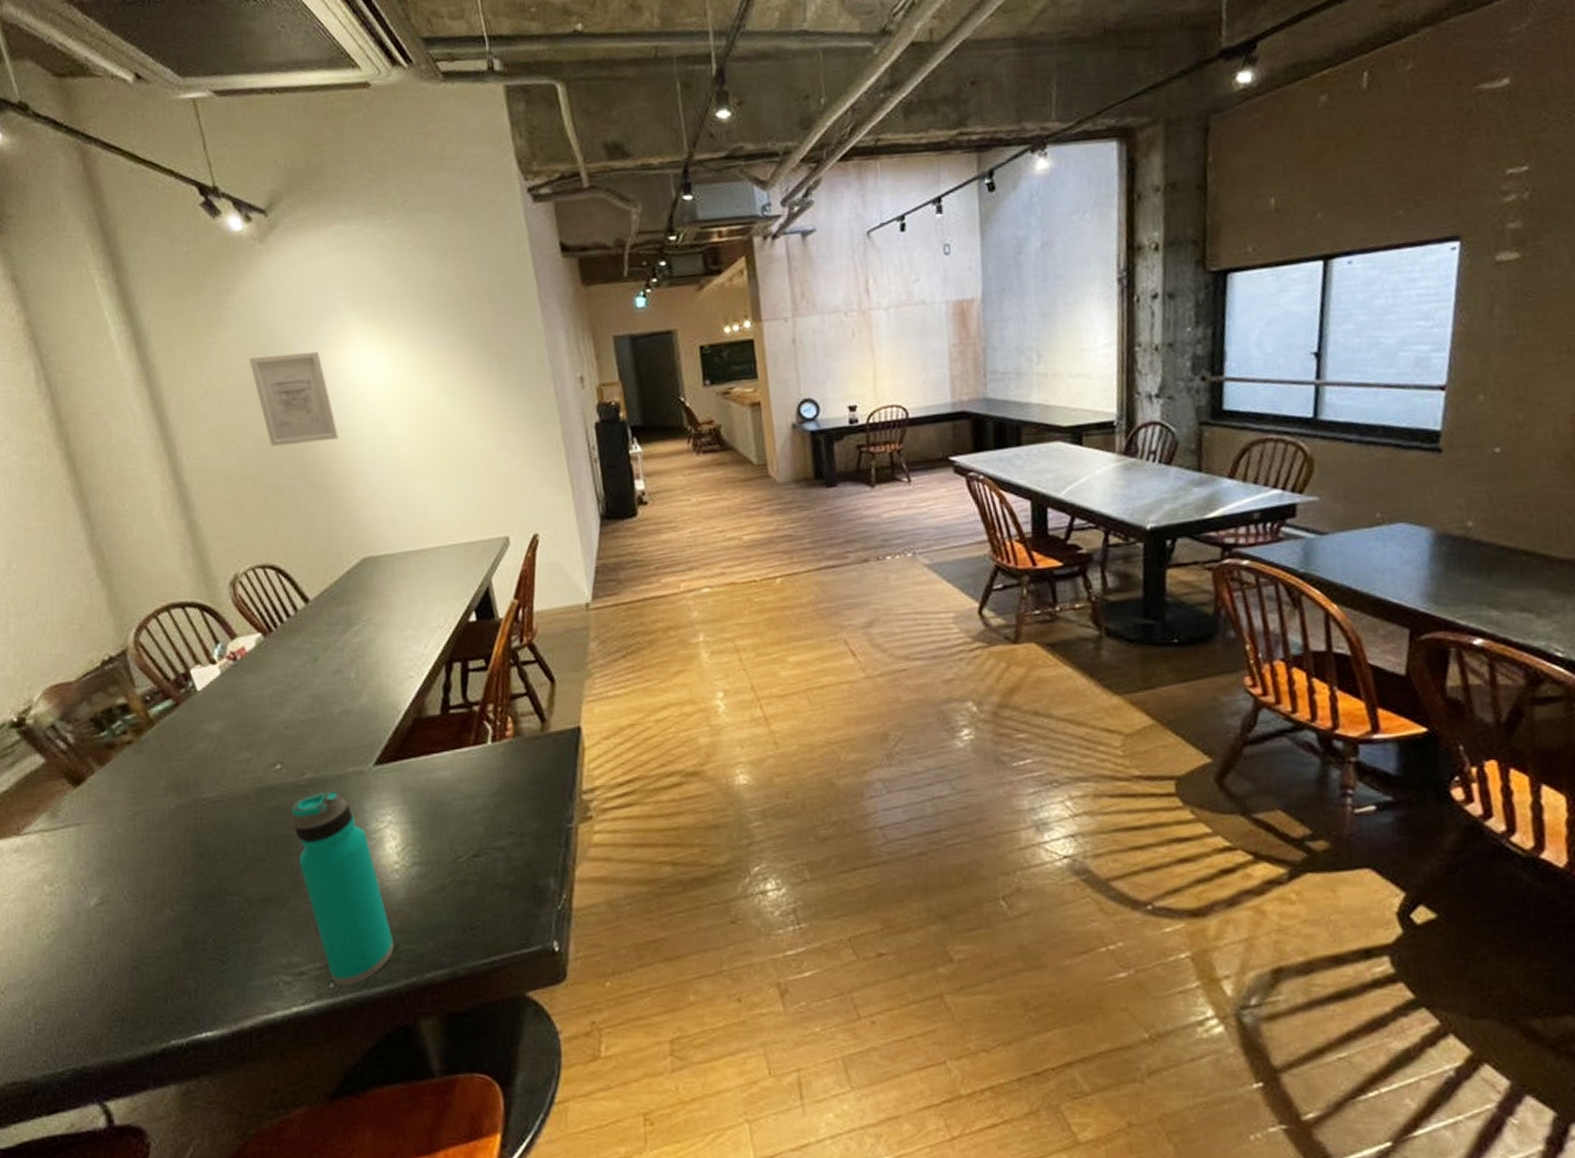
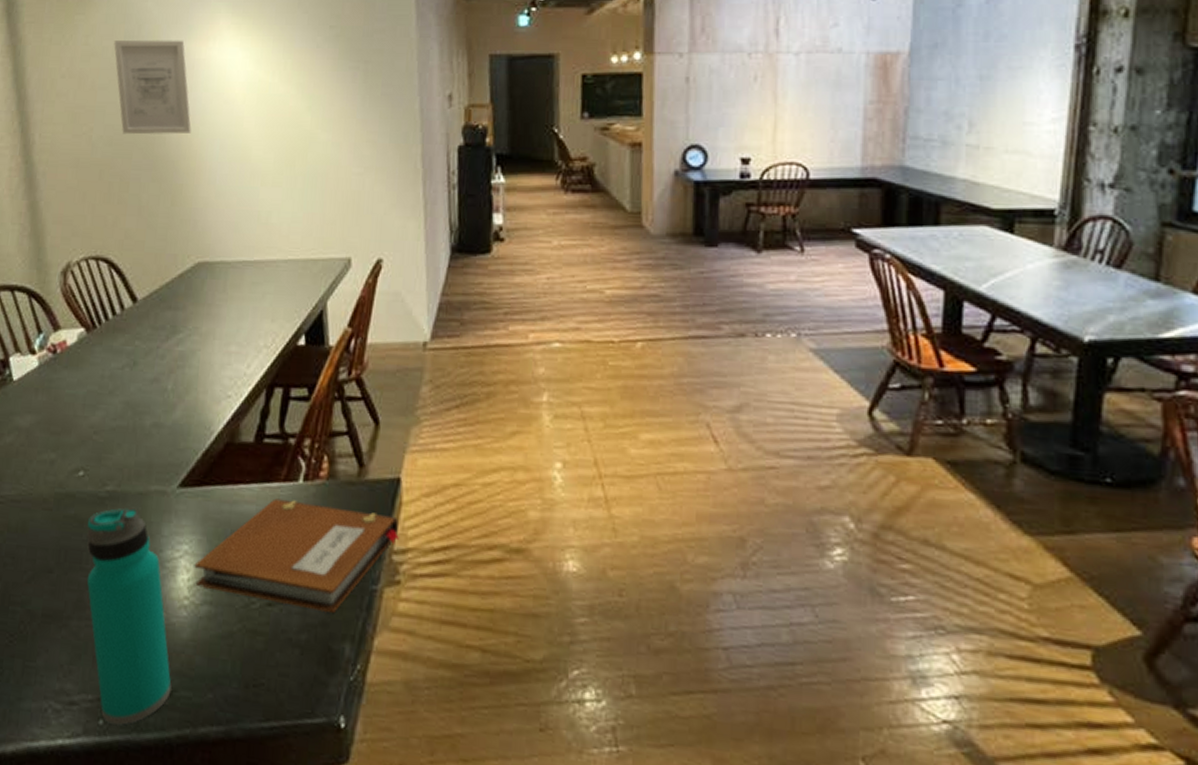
notebook: none [400,760,586,855] -> present [194,498,399,614]

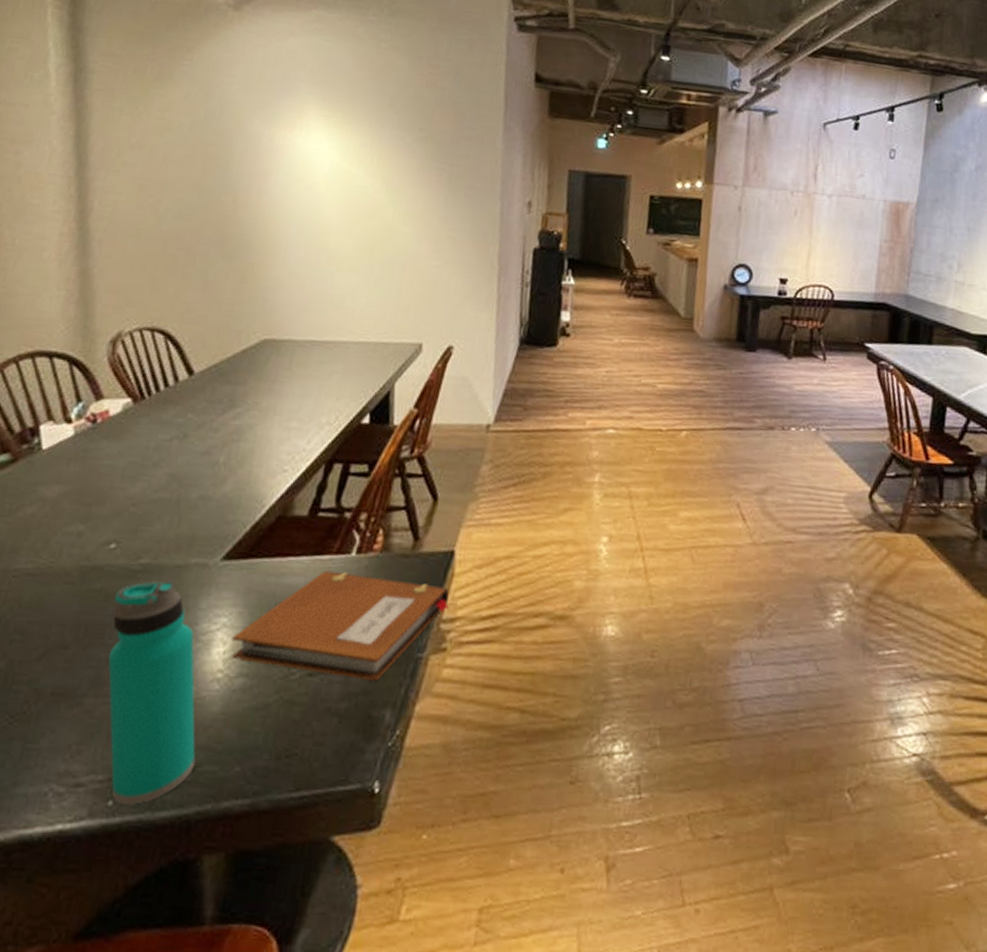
wall art: present [114,39,192,135] -> none [192,118,269,215]

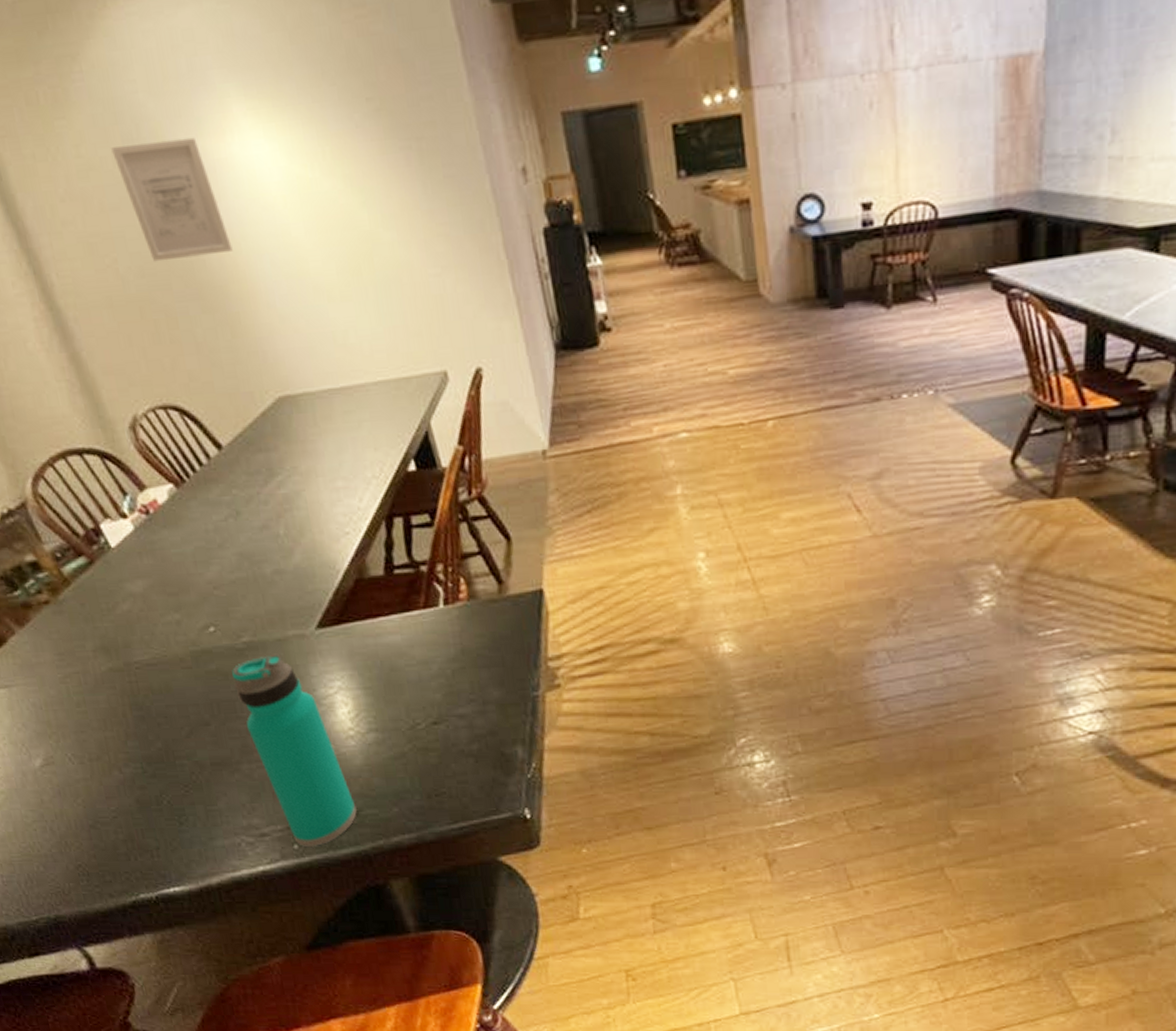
wall art: none [192,118,269,215] -> present [111,137,233,262]
notebook: present [231,570,449,682] -> none [351,624,552,723]

